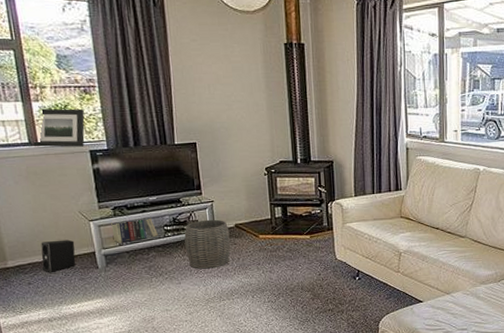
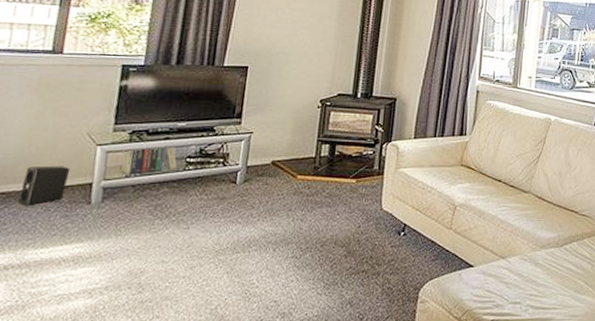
picture frame: present [33,108,85,148] -> none [56,15,129,60]
woven basket: present [184,219,231,269] -> none [205,153,264,212]

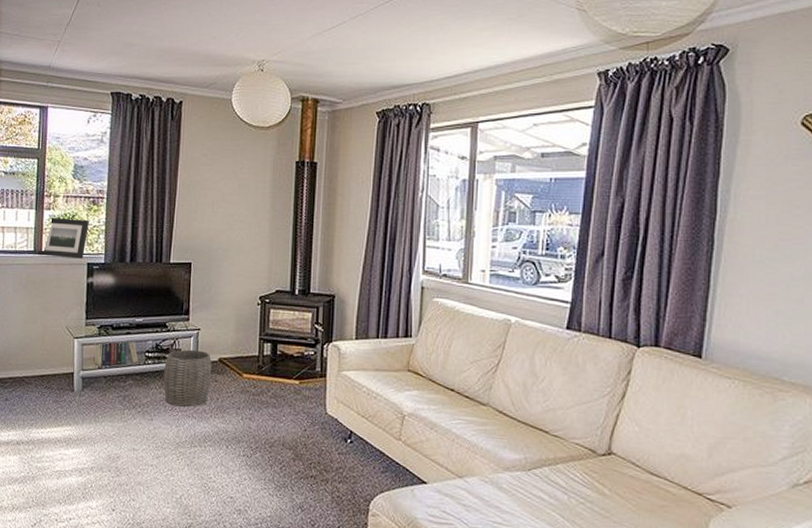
stereo: present [18,165,71,205] -> none [22,355,56,390]
picture frame: none [56,15,129,60] -> present [37,217,89,259]
woven basket: none [205,153,264,212] -> present [163,349,212,407]

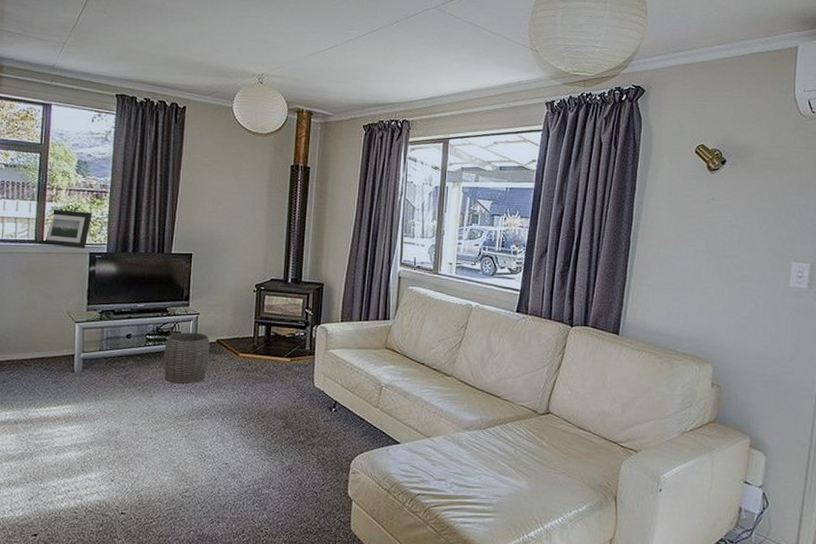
books: present [94,339,138,367] -> none [95,323,139,349]

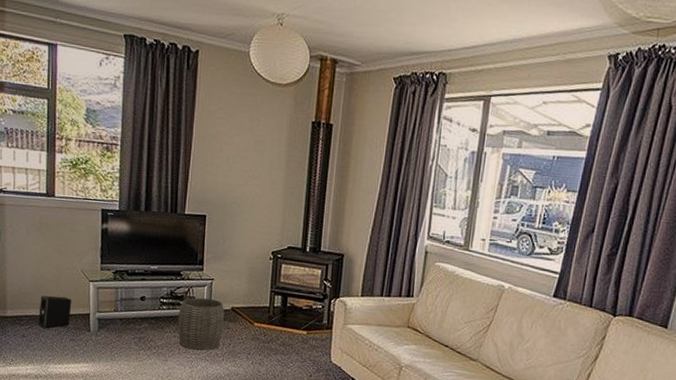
stereo: none [20,339,57,372] -> present [38,295,72,328]
picture frame: present [38,209,92,248] -> none [50,160,103,205]

